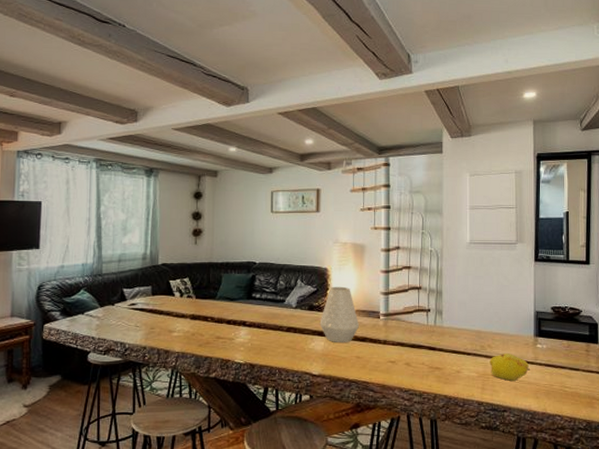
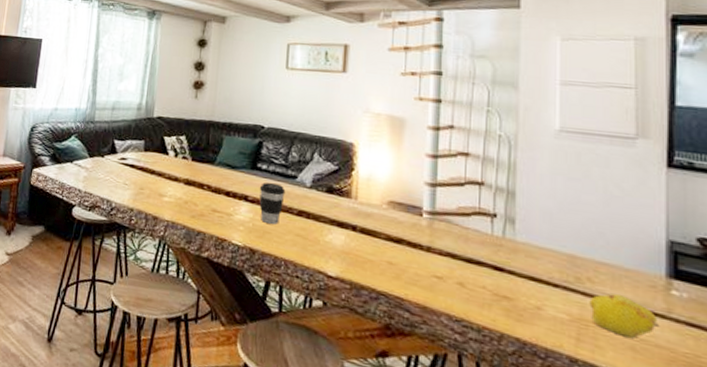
coffee cup: none [254,308,276,341] -> present [259,182,286,225]
vase: present [319,286,359,343] -> none [340,166,393,242]

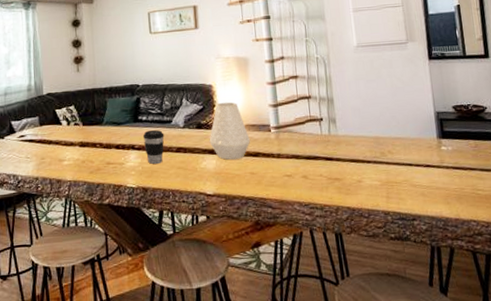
vase: none [340,166,393,242] -> present [209,102,250,161]
fruit: present [589,294,660,338] -> none [391,158,438,187]

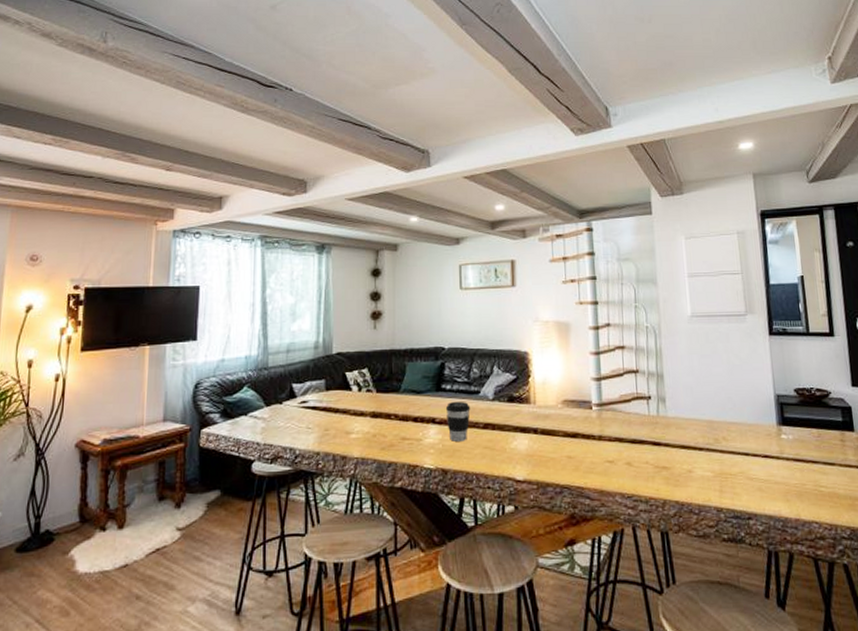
vase: present [209,102,250,161] -> none [521,372,568,441]

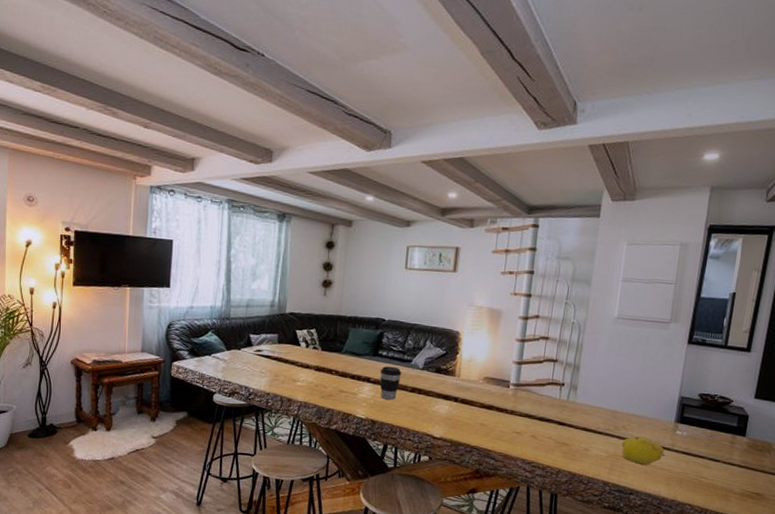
fruit: none [726,447,777,481] -> present [621,436,666,465]

